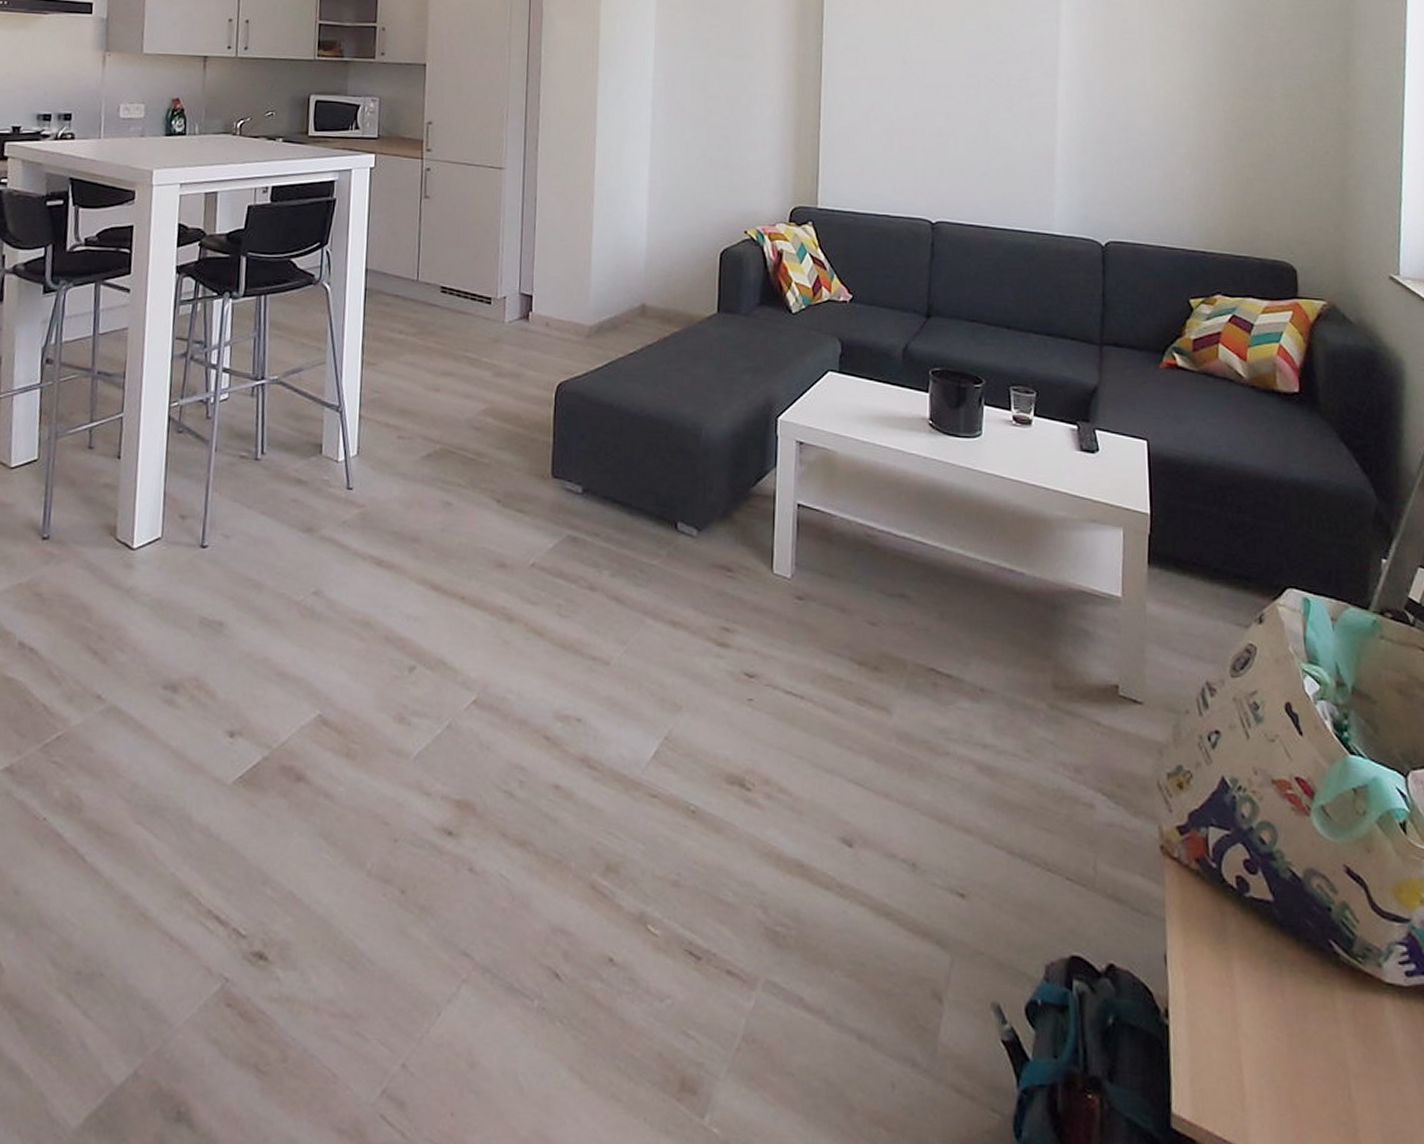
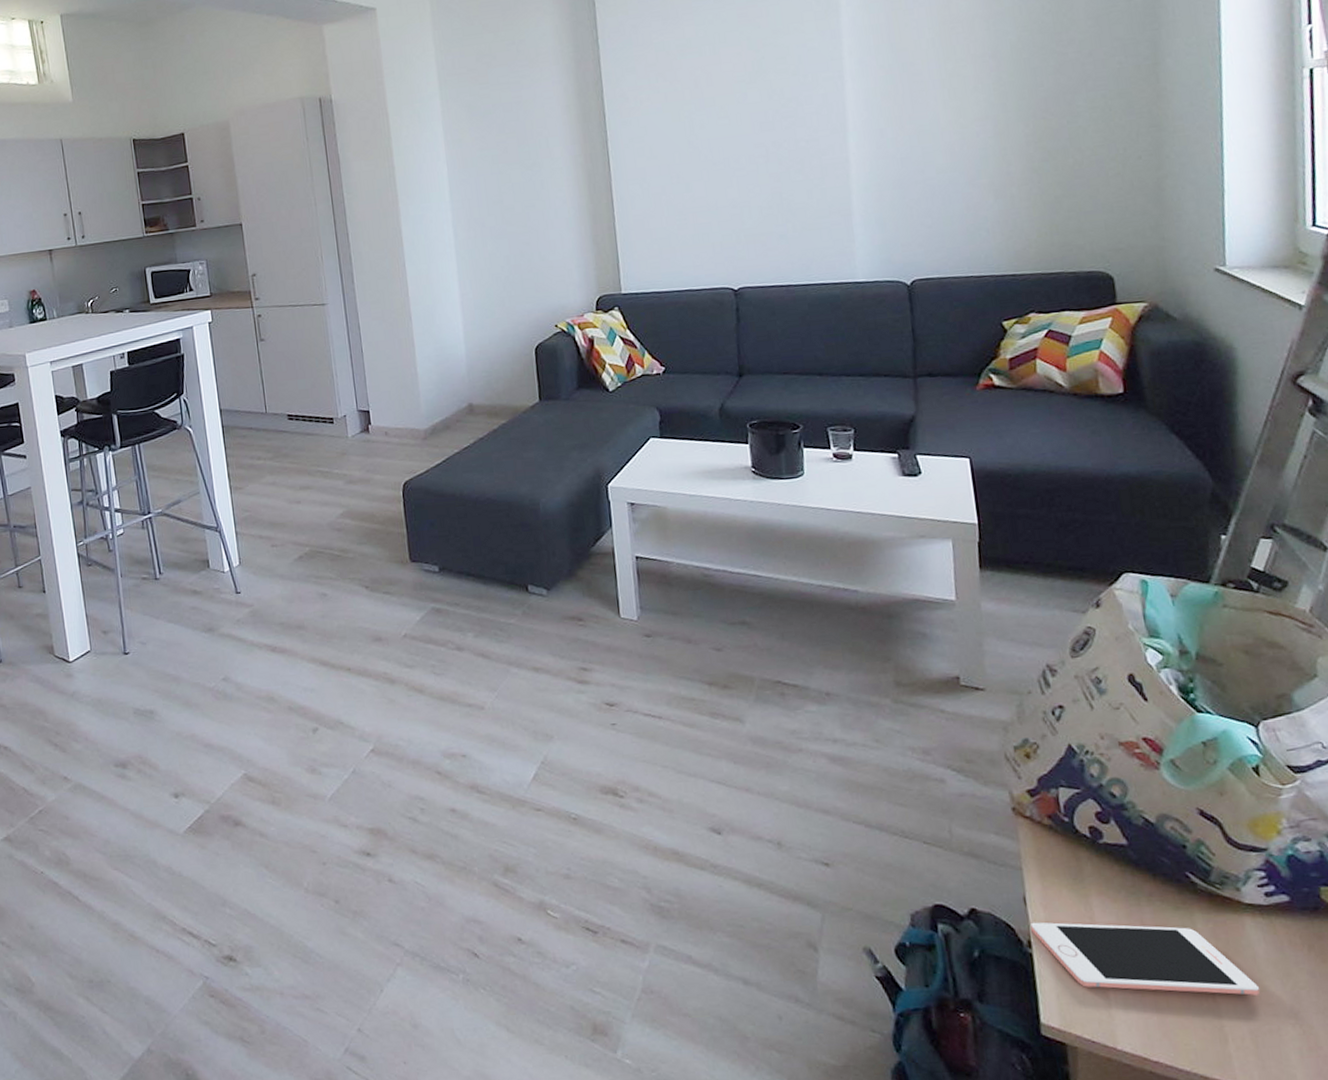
cell phone: none [1169,986,1395,1095] -> present [1030,922,1260,995]

